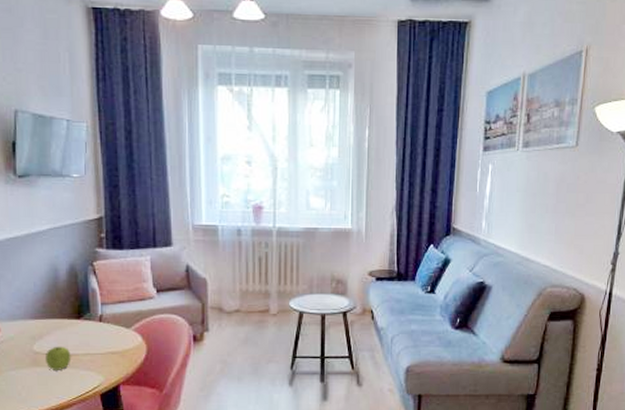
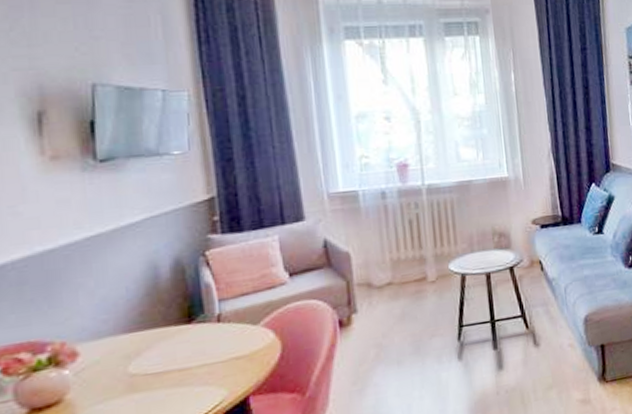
fruit: present [46,346,71,370] -> none [146,360,182,394]

